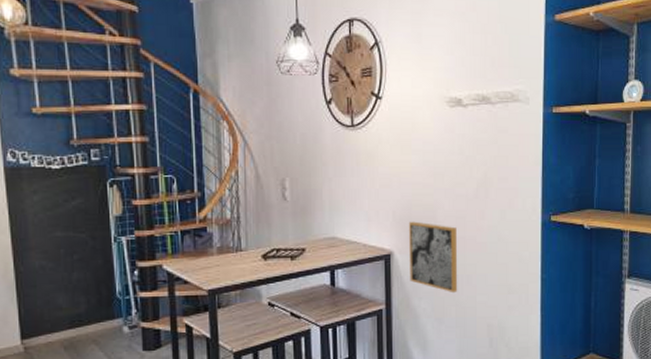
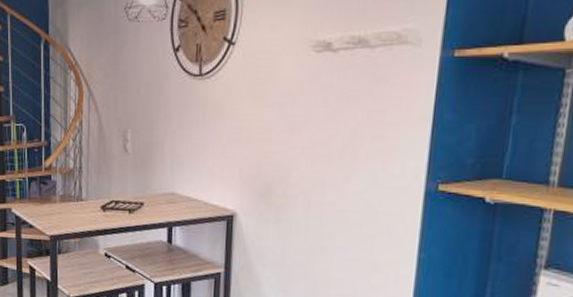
wall art: present [409,221,458,294] -> none [253,181,313,264]

